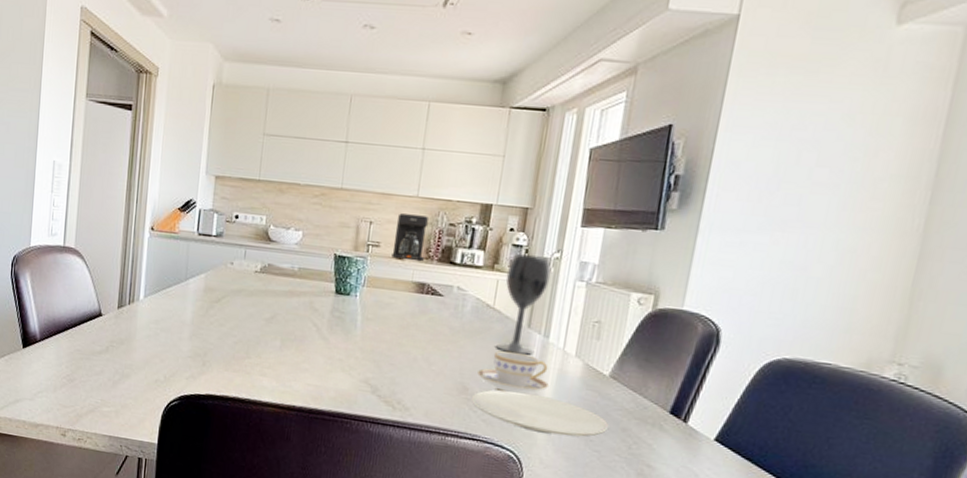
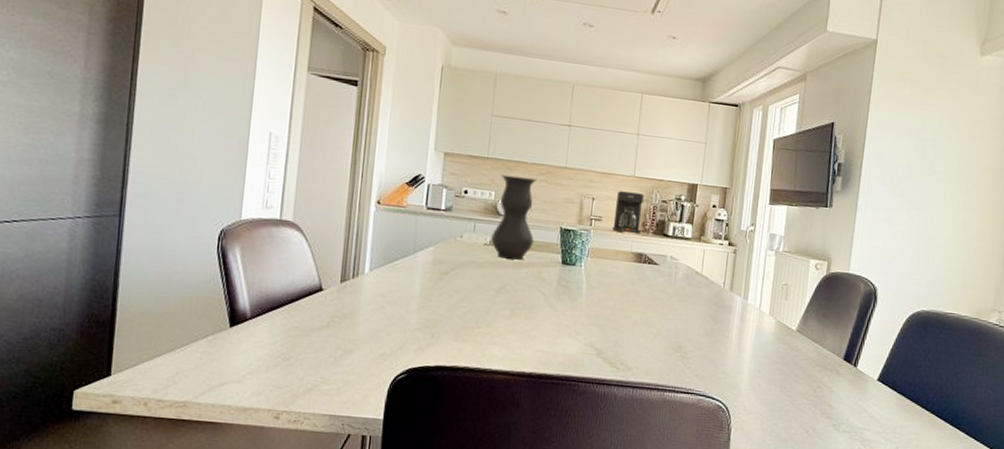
vase: none [262,197,311,289] -> present [491,174,537,260]
plate: present [471,390,610,437] -> none [685,347,798,385]
teacup: present [477,350,549,394] -> none [690,312,749,350]
wine glass: present [496,253,551,355] -> none [705,227,747,315]

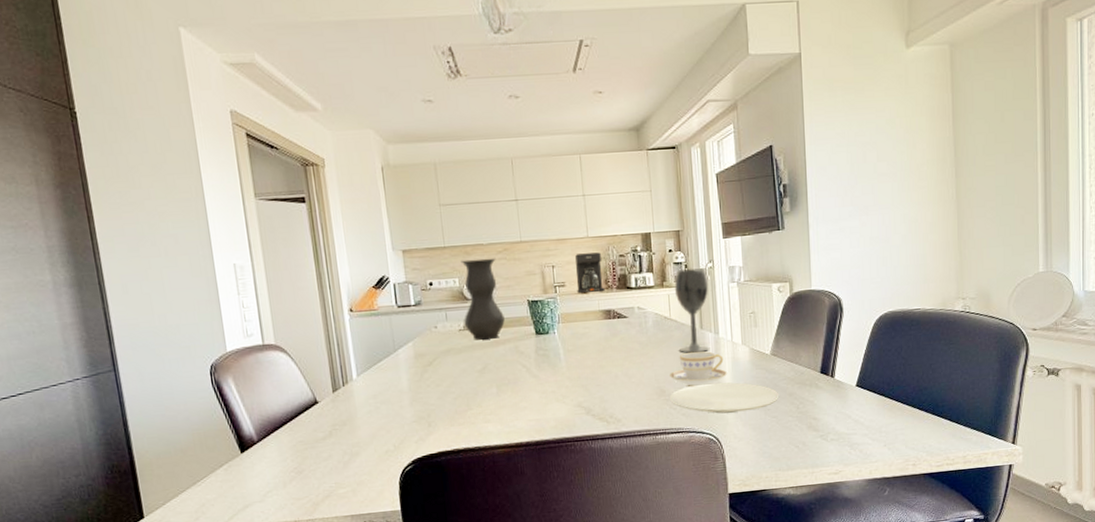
plate: none [685,347,798,385] -> present [669,382,780,414]
teacup: none [690,312,749,350] -> present [670,351,727,387]
wine glass: none [705,227,747,315] -> present [674,268,710,353]

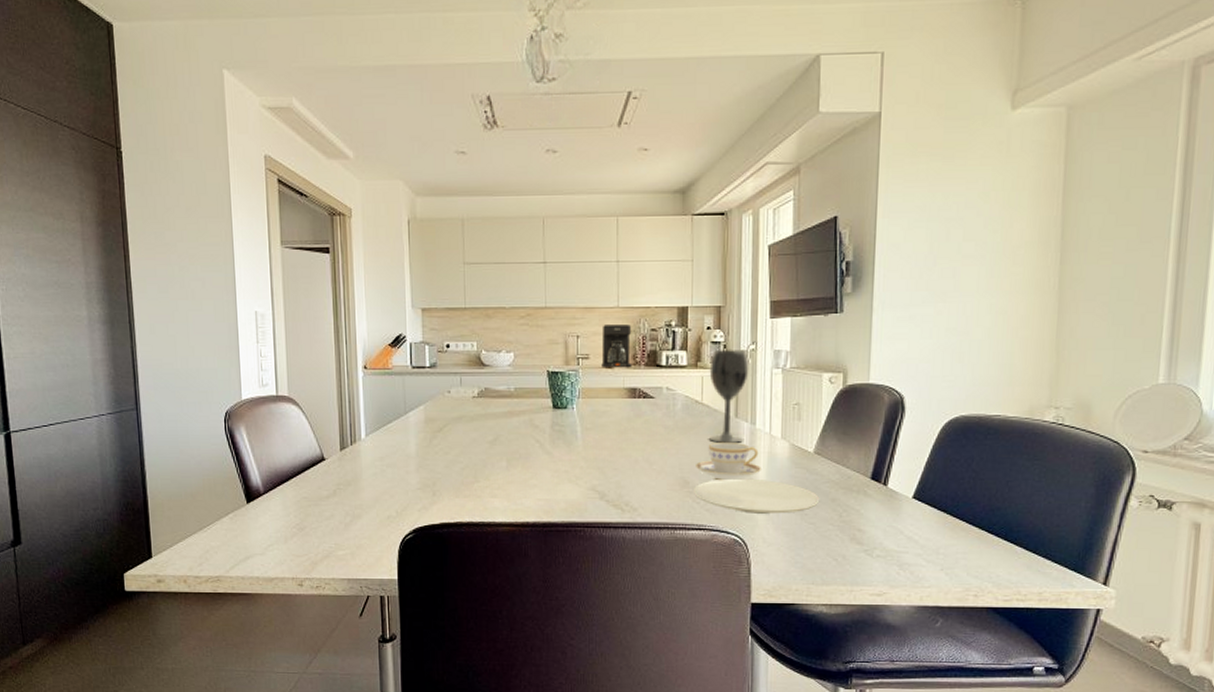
vase: present [460,257,505,340] -> none [479,323,521,409]

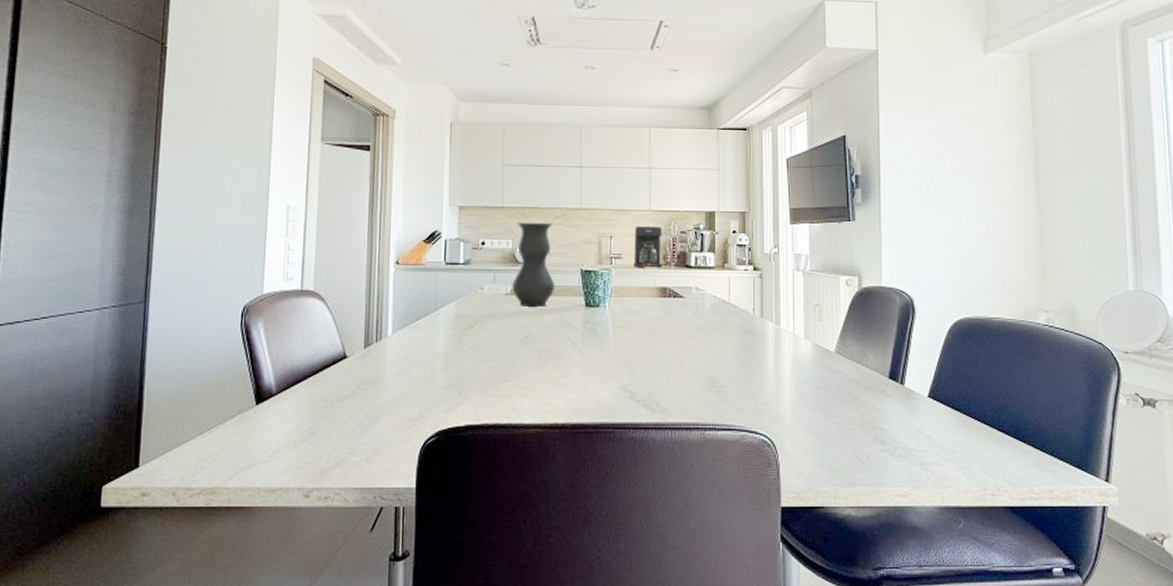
vase: none [479,323,521,409] -> present [512,222,555,307]
plate: present [693,478,820,514] -> none [722,377,843,413]
teacup: present [696,441,761,481] -> none [724,341,787,380]
wine glass: present [709,349,749,443] -> none [736,251,772,342]

